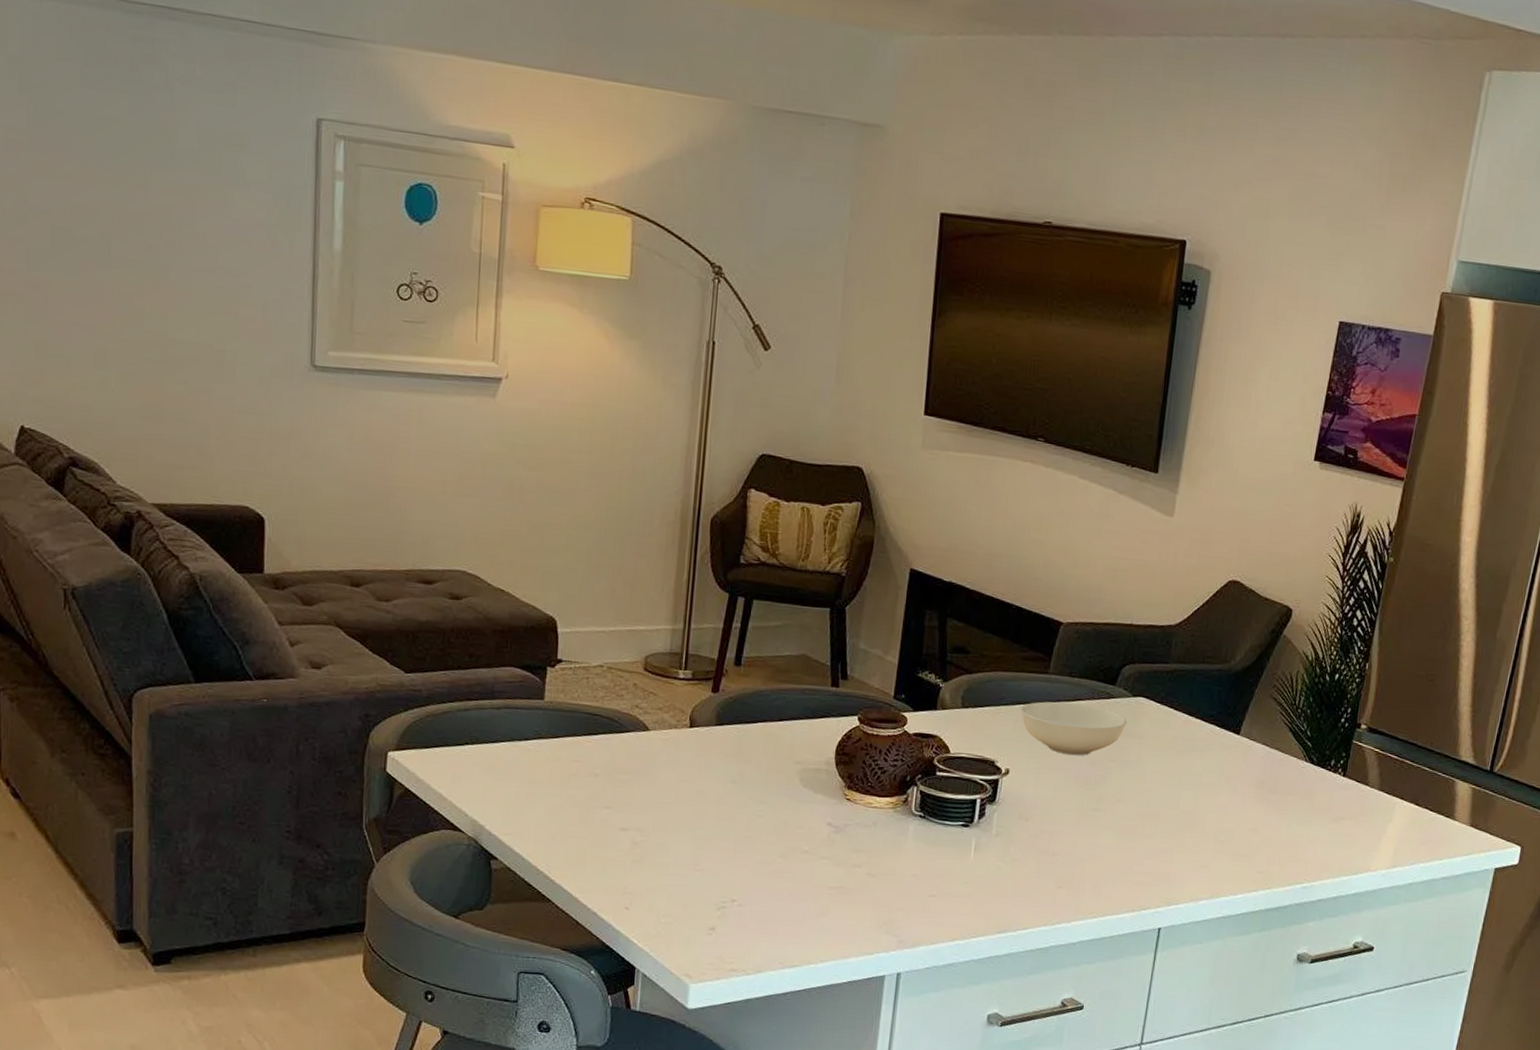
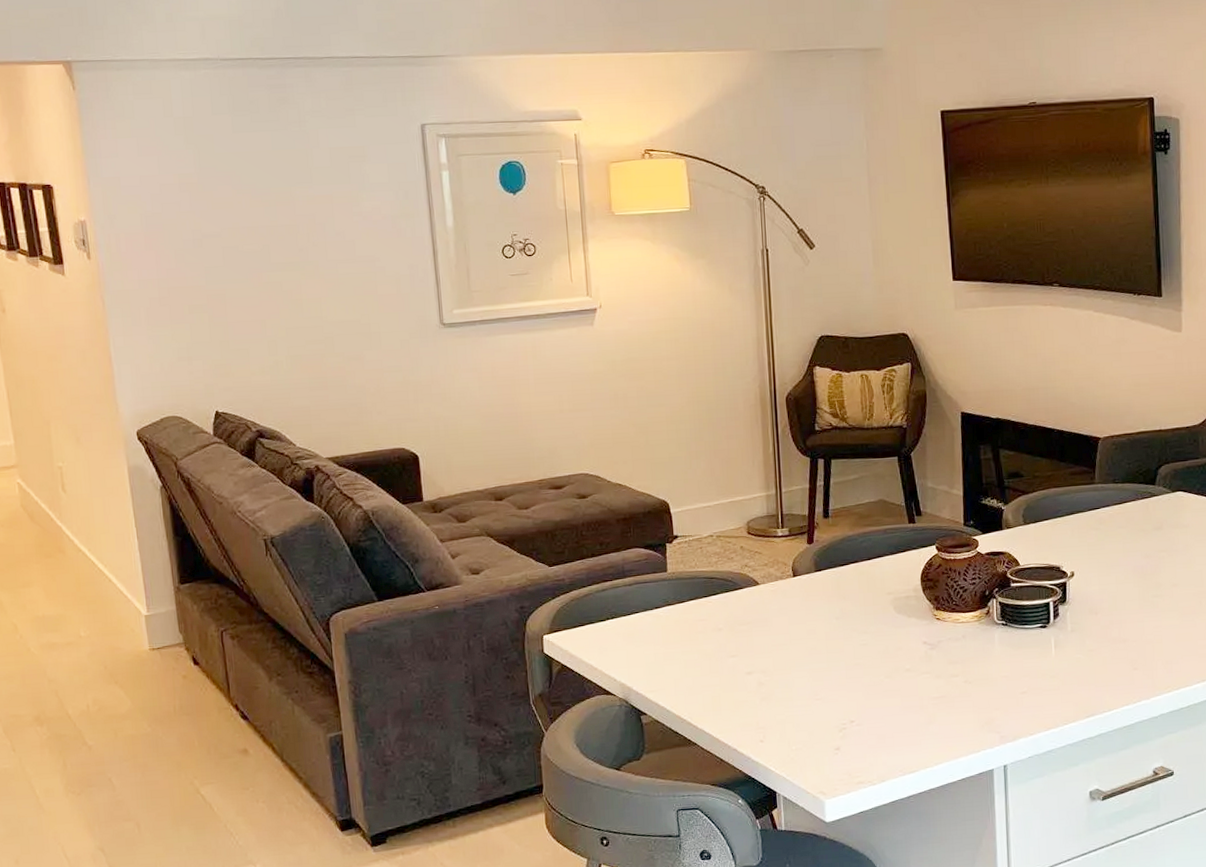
bowl: present [1021,701,1128,756] -> none [1076,505,1171,552]

